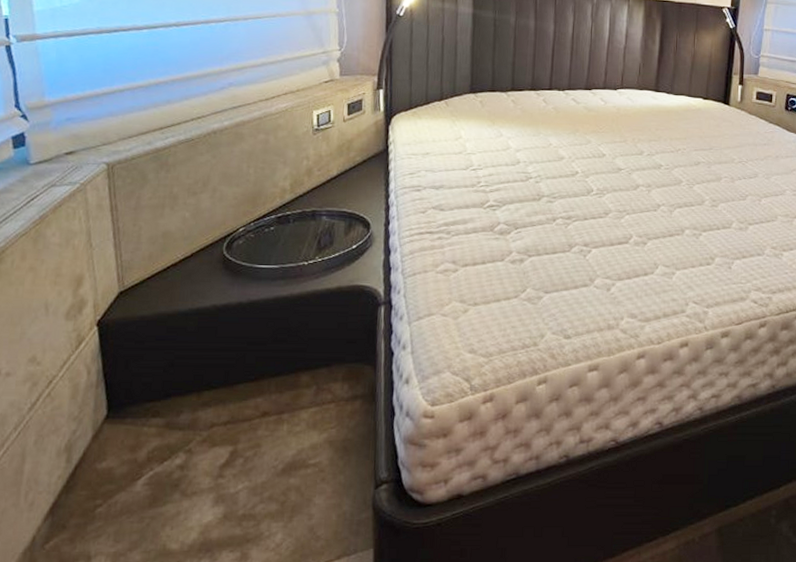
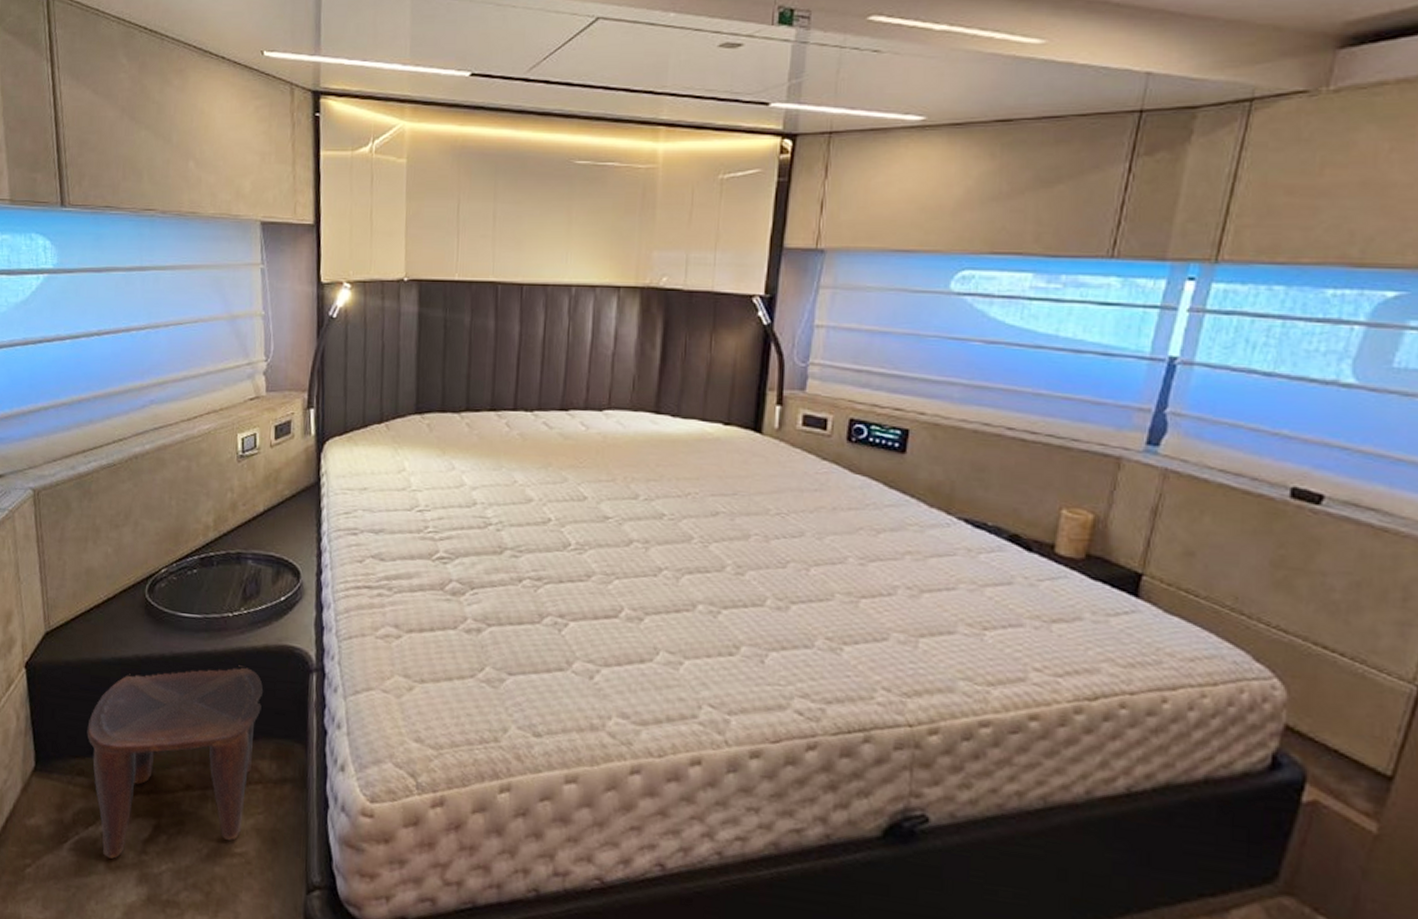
stool: none [162,305,336,486] -> present [87,665,263,859]

